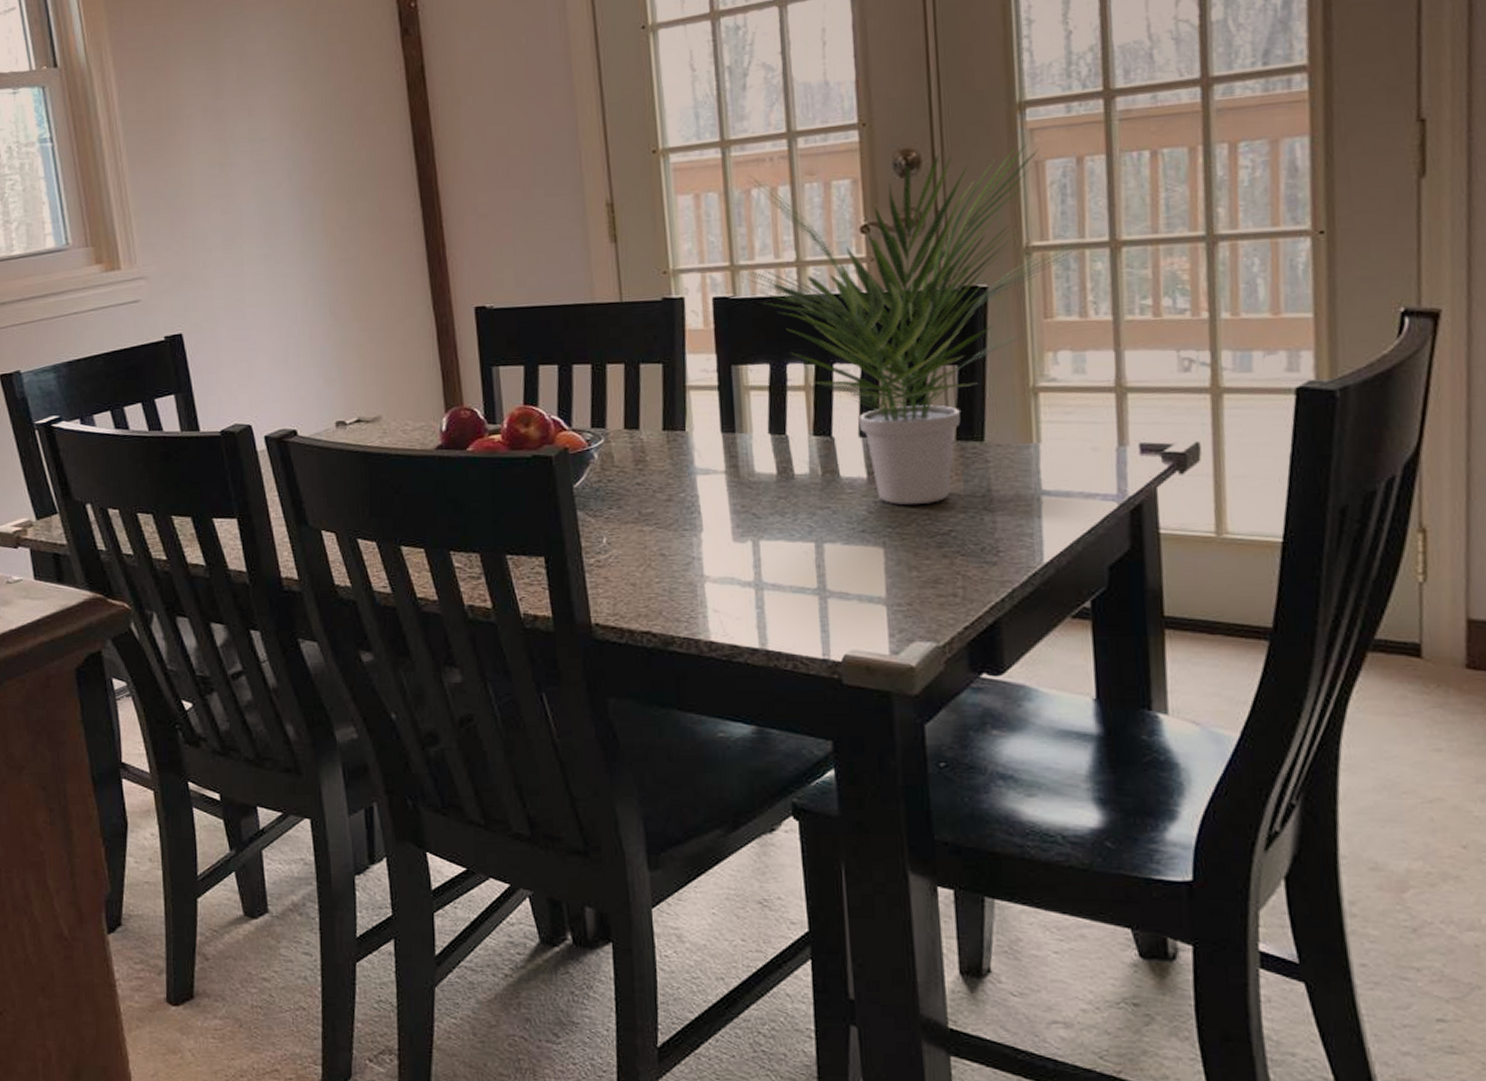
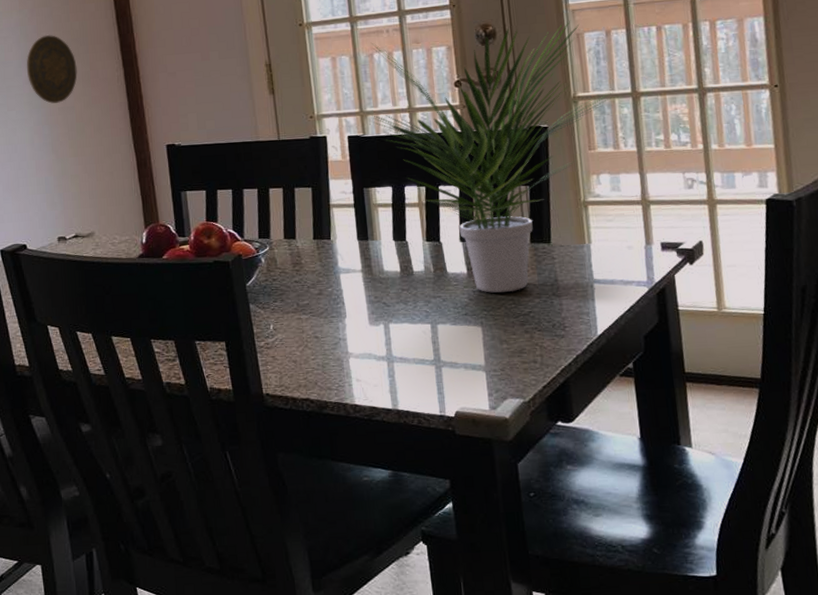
decorative plate: none [299,165,363,254] -> present [26,34,77,104]

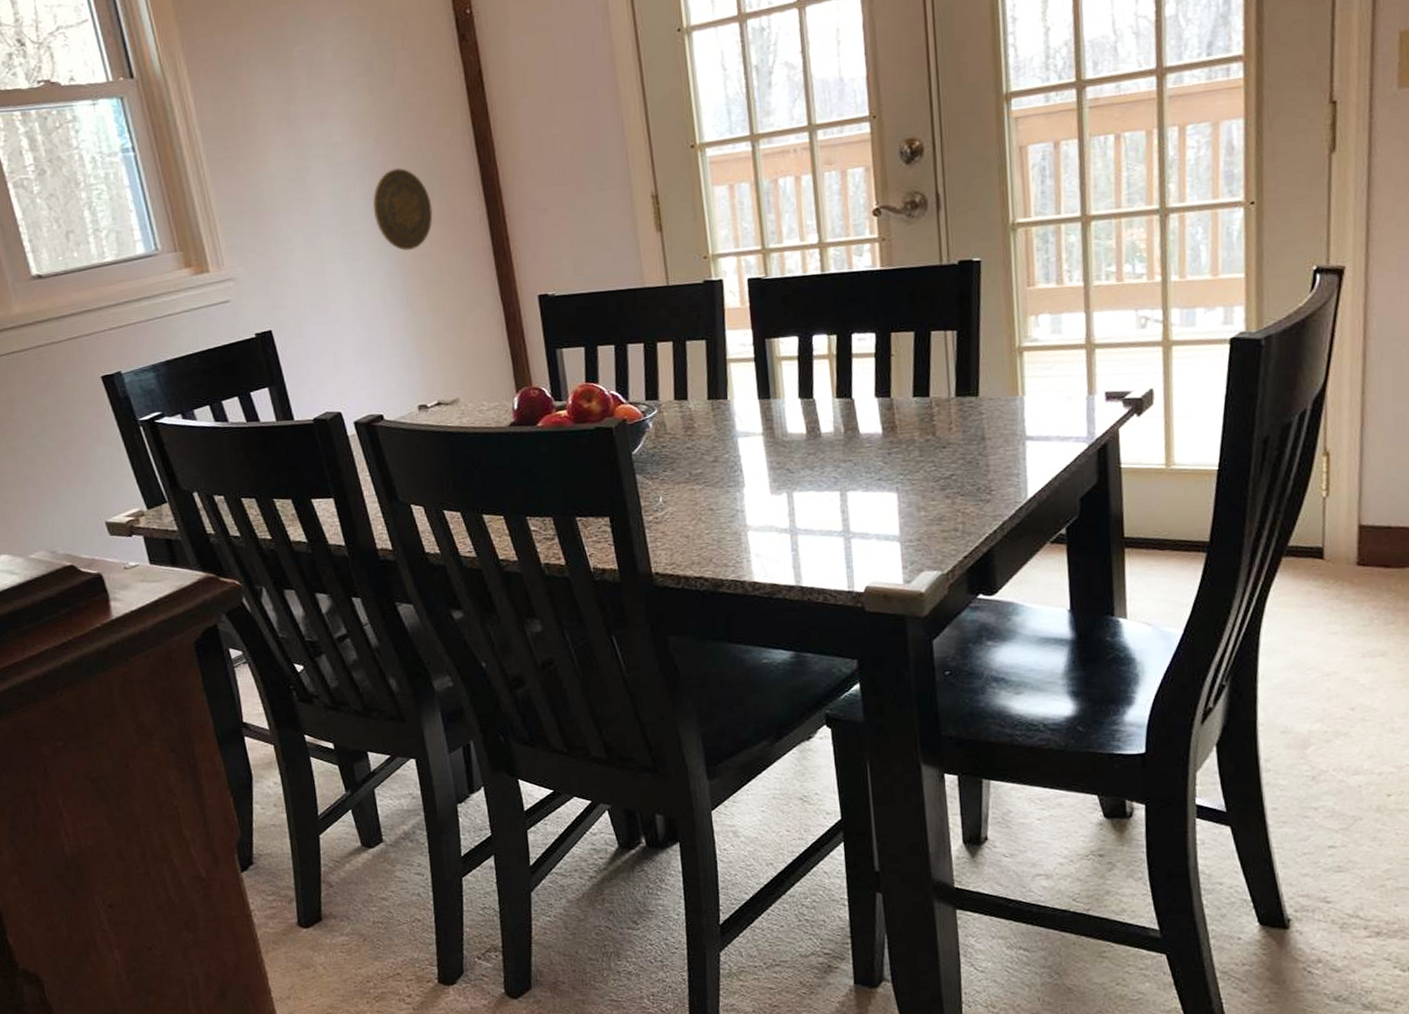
potted plant: present [371,21,616,293] -> none [774,131,1062,455]

